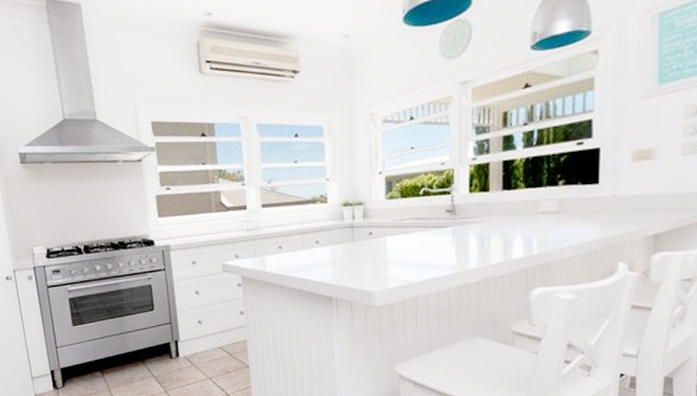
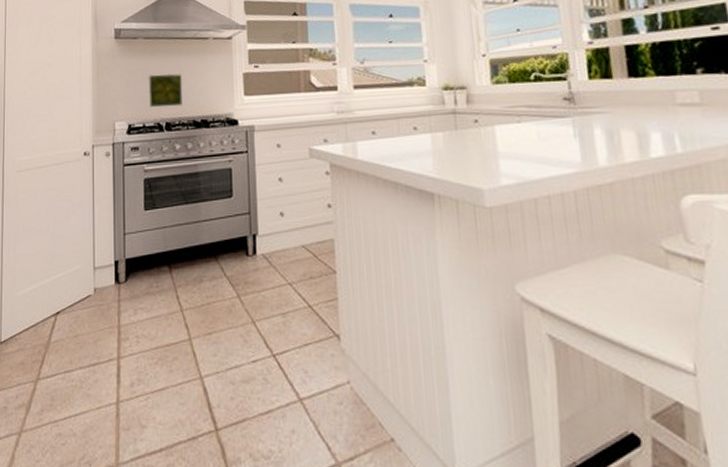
decorative tile: none [60,198,98,232] -> present [148,73,183,108]

